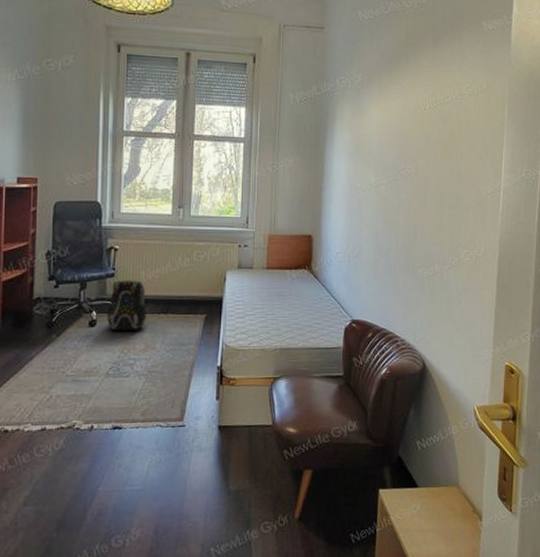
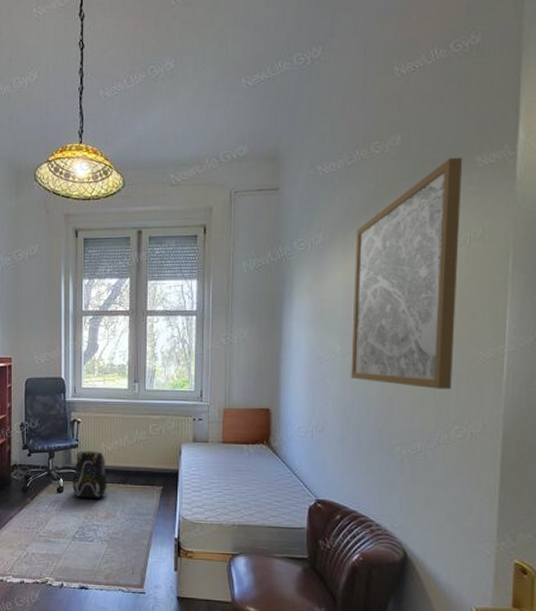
wall art: none [383,19,473,218] -> present [351,157,463,389]

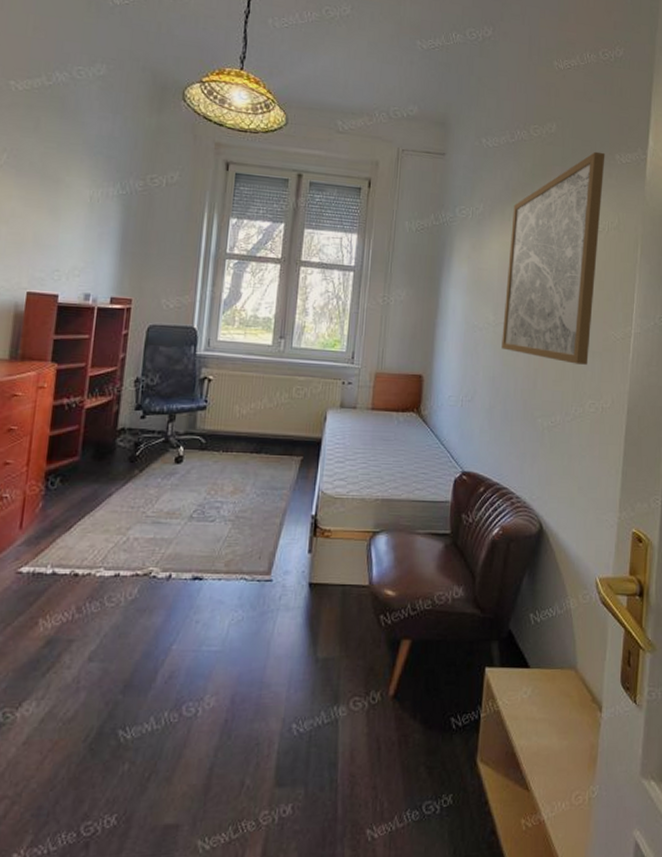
backpack: present [72,451,108,499] -> none [194,414,239,471]

